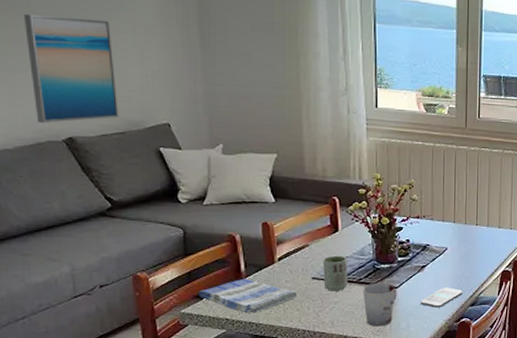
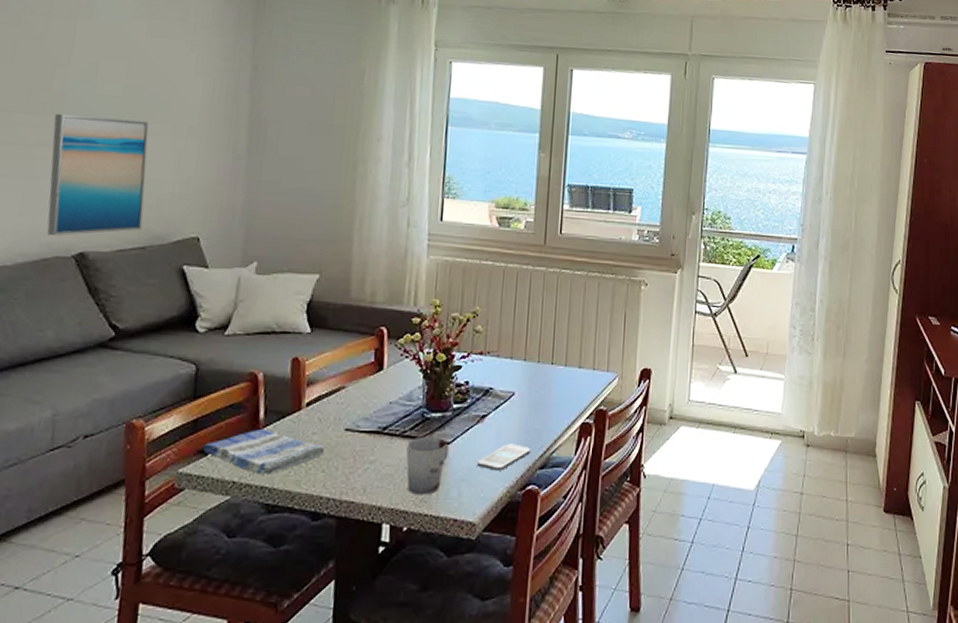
cup: present [323,255,347,291] -> none [358,400,391,447]

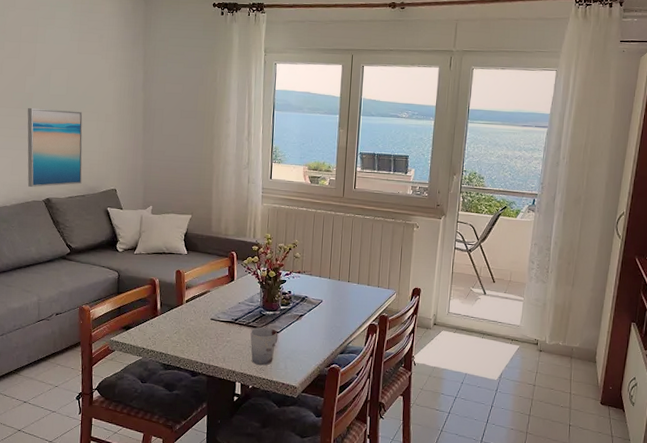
dish towel: present [203,429,325,475] -> none [124,316,199,345]
smartphone: present [476,444,531,471] -> none [297,335,334,353]

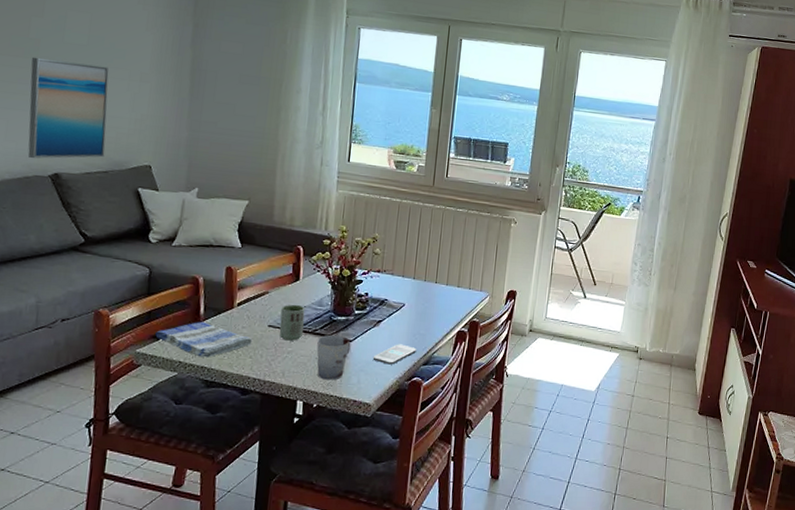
dish towel: none [124,316,199,345] -> present [155,322,253,358]
cup: none [219,301,240,332] -> present [279,304,305,341]
smartphone: none [297,335,334,353] -> present [372,344,416,365]

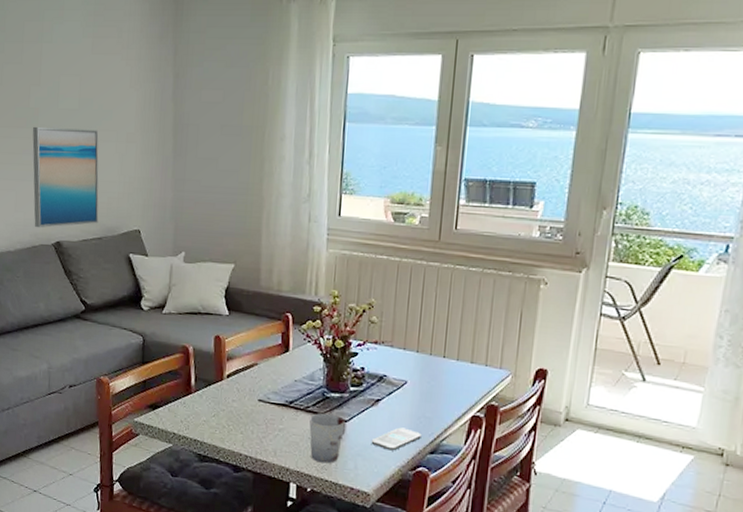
dish towel: present [155,322,253,358] -> none [151,393,243,431]
cup: present [279,304,305,341] -> none [269,377,296,418]

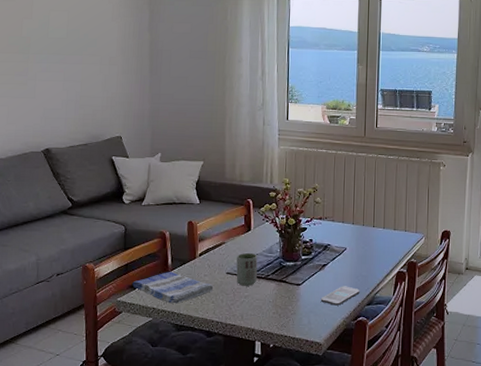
wall art: present [32,126,99,228] -> none [24,52,85,138]
dish towel: none [151,393,243,431] -> present [132,272,214,304]
cup: none [269,377,296,418] -> present [236,252,258,286]
cup: present [309,413,346,464] -> none [270,279,300,322]

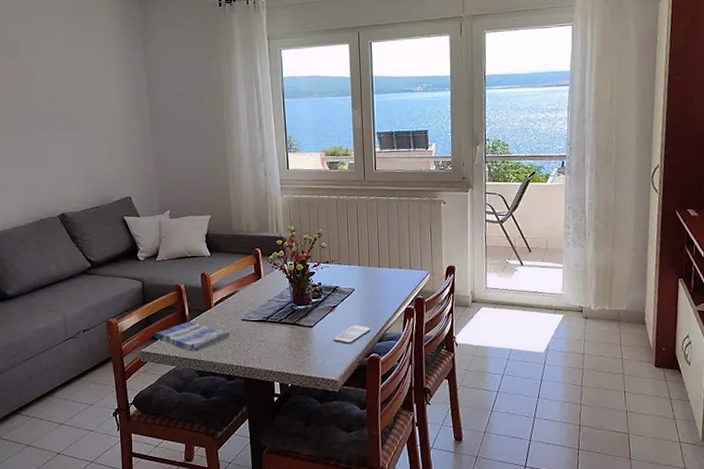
cup: present [236,252,258,286] -> none [250,299,271,331]

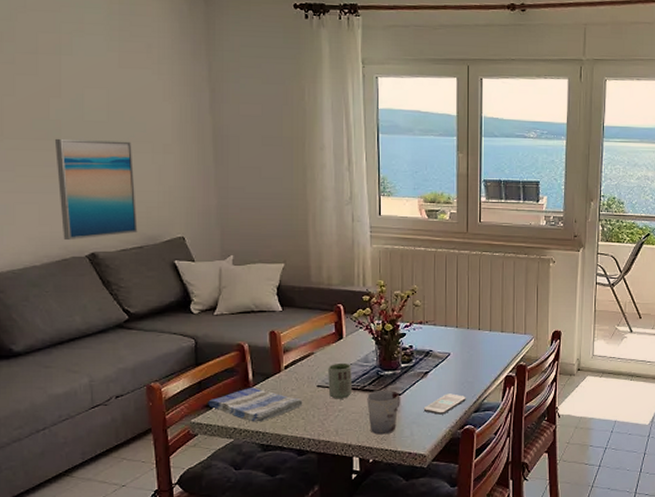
wall art: none [32,121,95,205] -> present [54,138,138,241]
cup: none [250,299,271,331] -> present [328,362,352,399]
cup: none [284,322,313,362] -> present [367,389,400,435]

